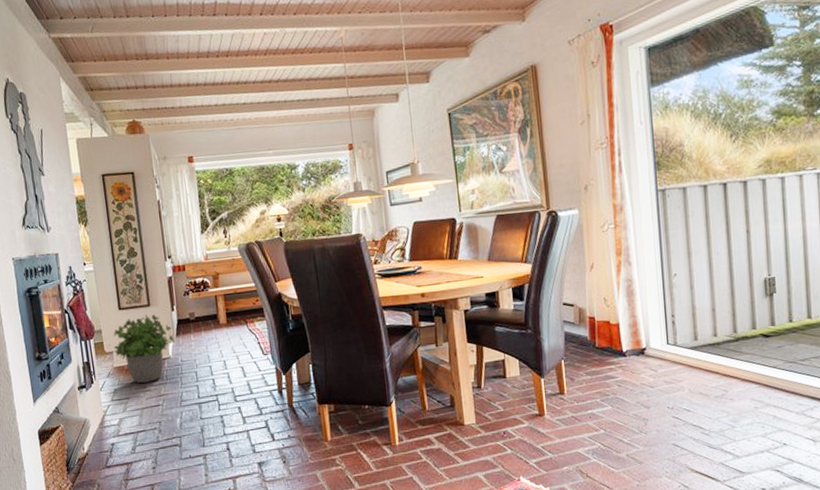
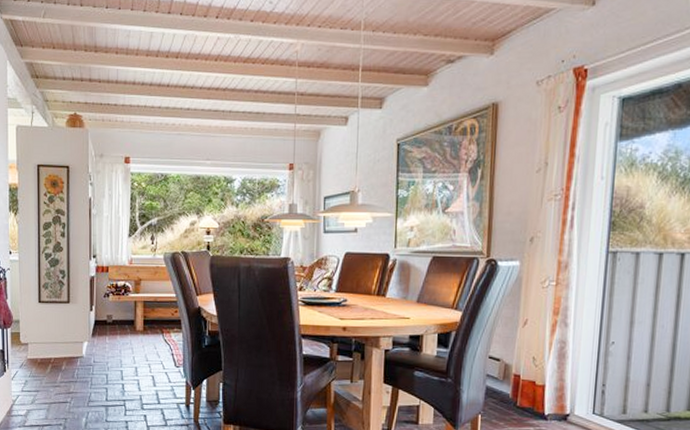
potted plant: present [113,314,175,383] -> none [29,311,90,378]

